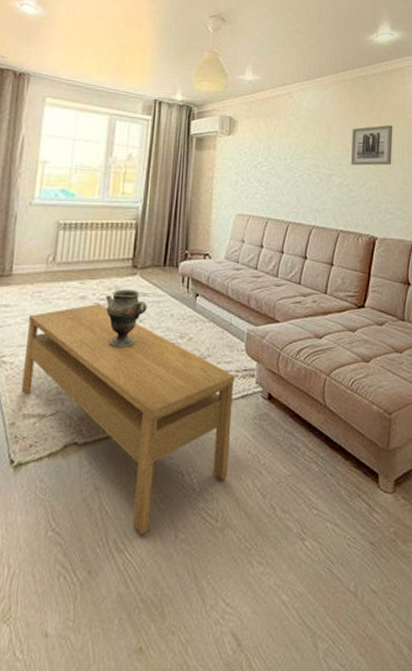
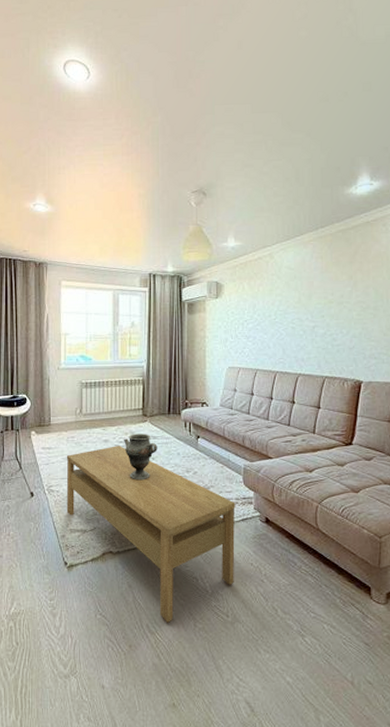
wall art: present [350,125,393,166] -> none [333,274,376,315]

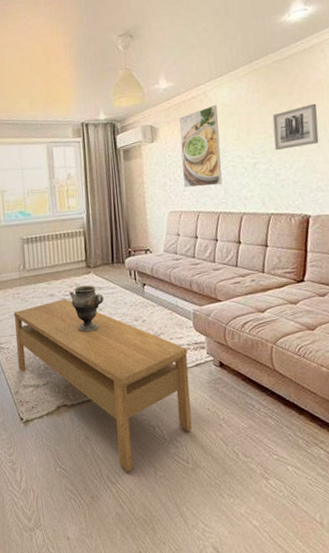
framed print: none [243,267,282,345] -> present [179,105,222,188]
wall art: none [333,274,376,315] -> present [272,103,319,150]

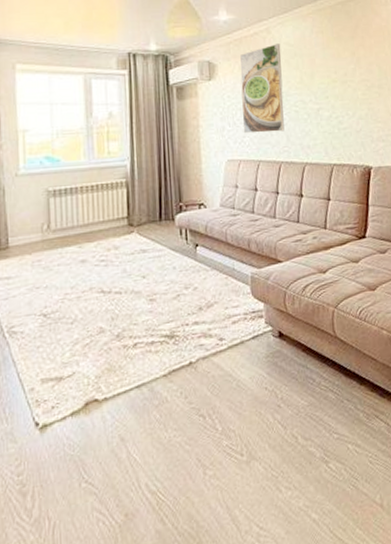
coffee table: present [13,299,192,472] -> none [31,265,247,477]
decorative vase: present [69,285,104,333] -> none [106,247,148,307]
wall art: present [272,103,319,150] -> none [336,50,380,96]

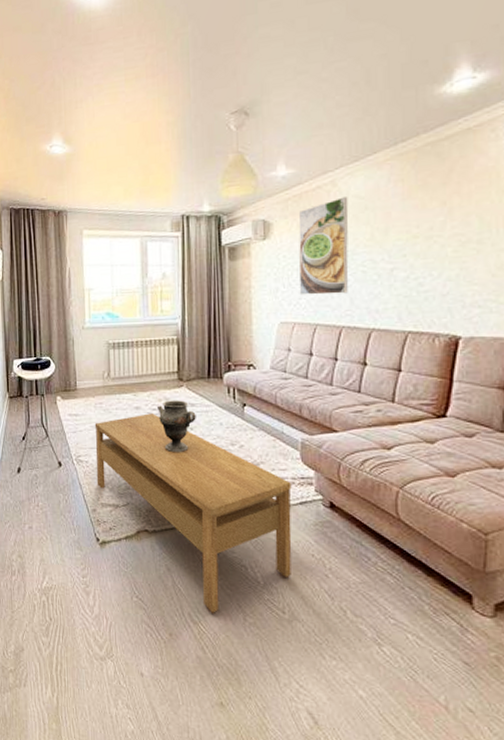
coffee table: none [31,265,247,477] -> present [94,413,292,613]
decorative vase: none [106,247,148,307] -> present [157,400,196,453]

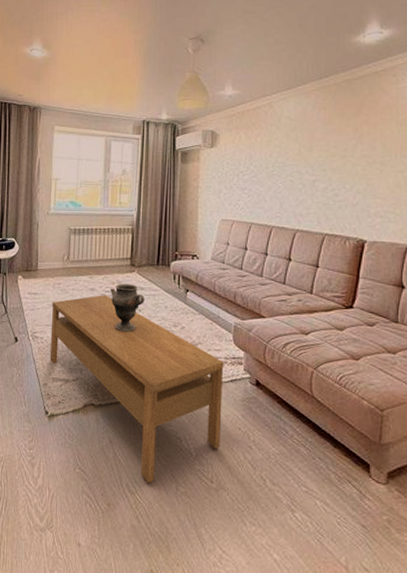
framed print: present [298,197,349,295] -> none [238,118,282,198]

